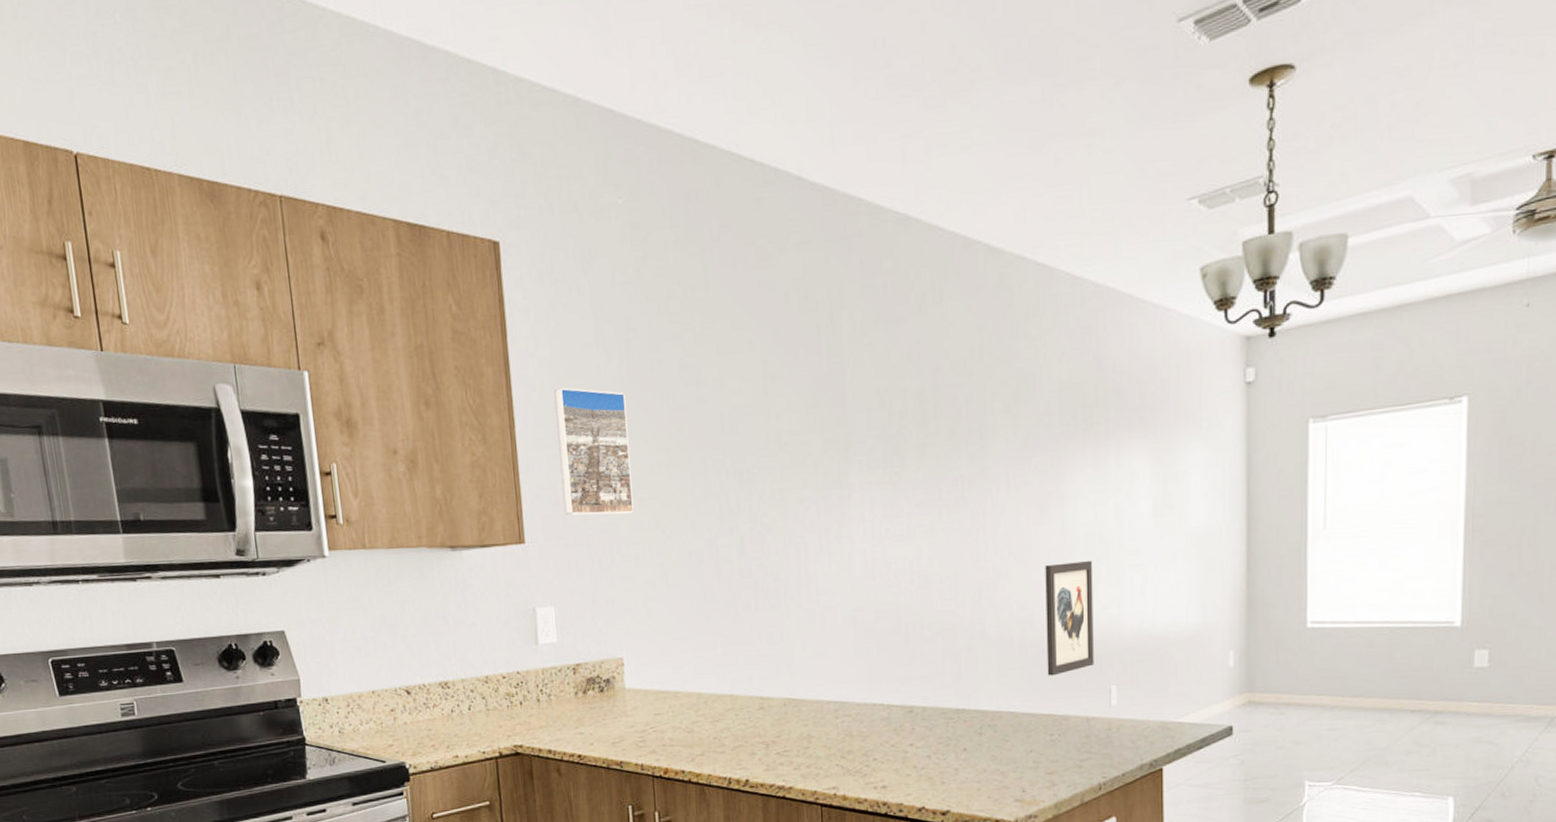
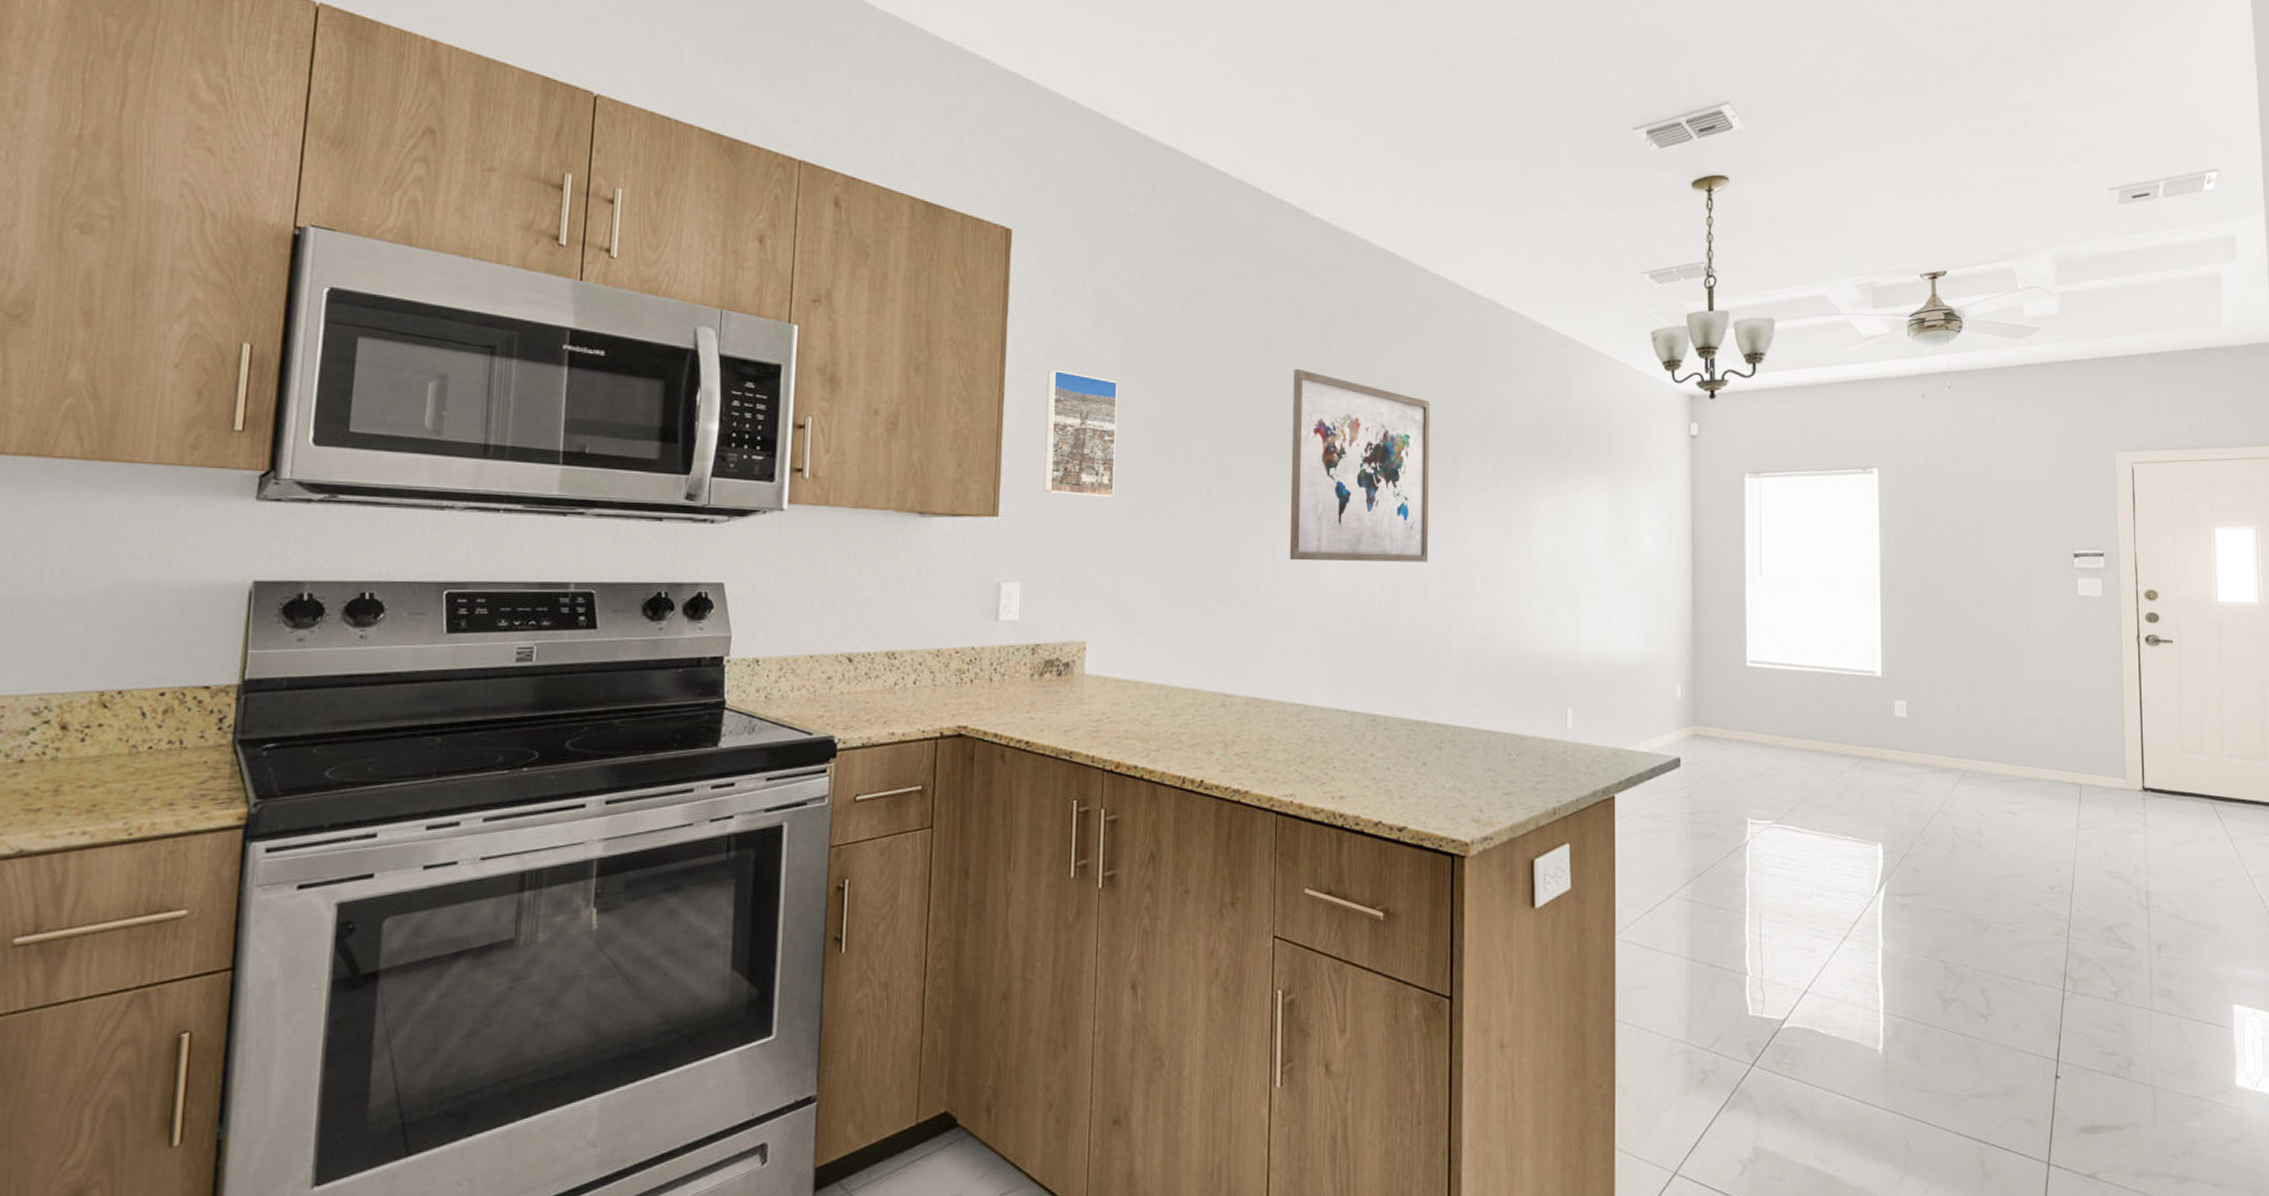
wall art: none [804,357,959,560] -> present [1289,368,1430,562]
wall art: present [1045,560,1094,676] -> none [1507,584,1552,695]

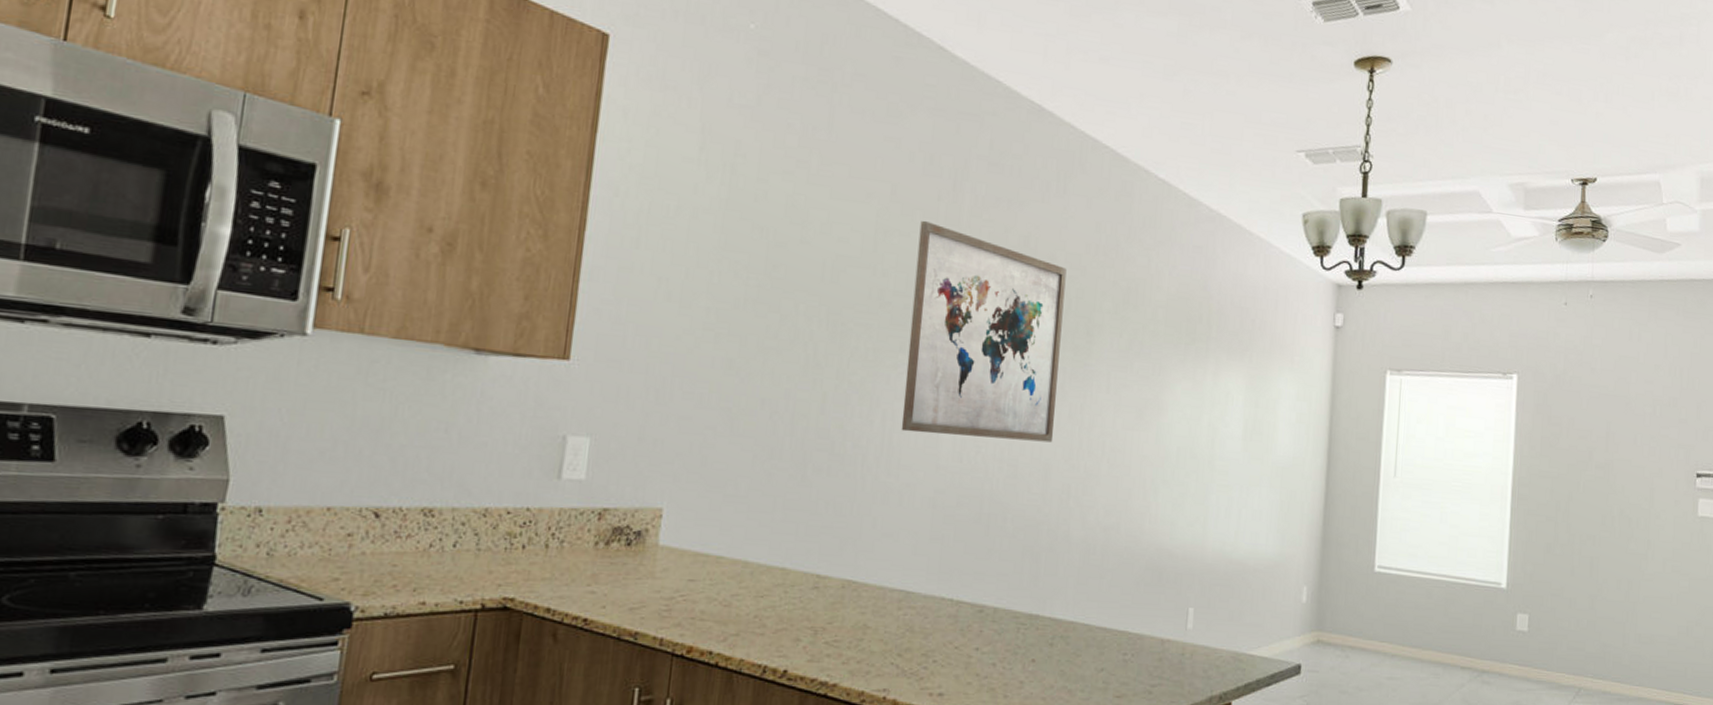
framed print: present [1043,369,1118,498] -> none [625,197,721,348]

